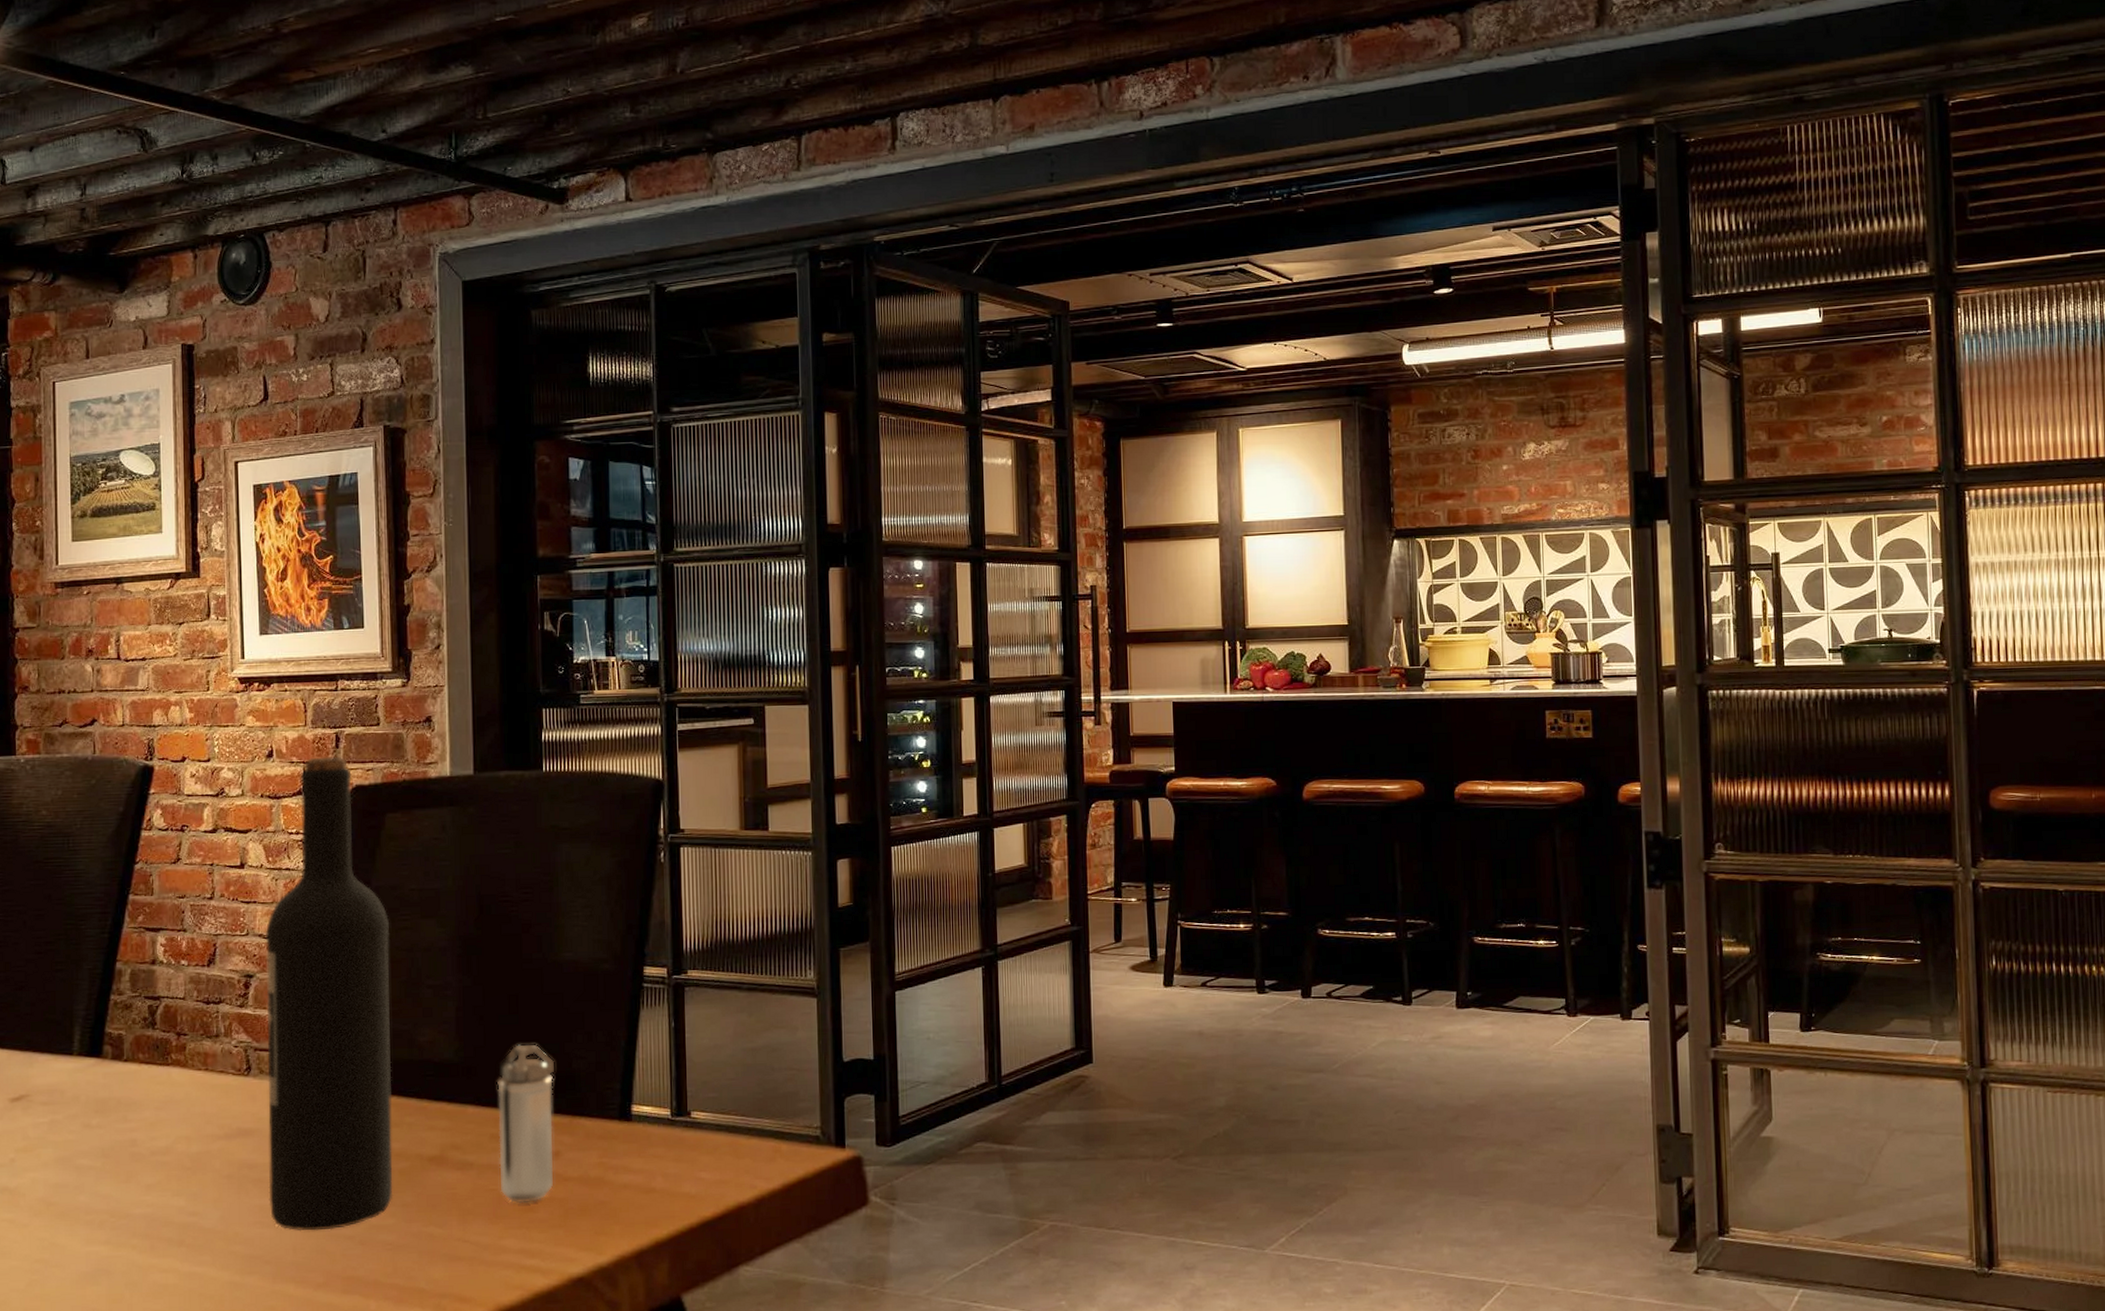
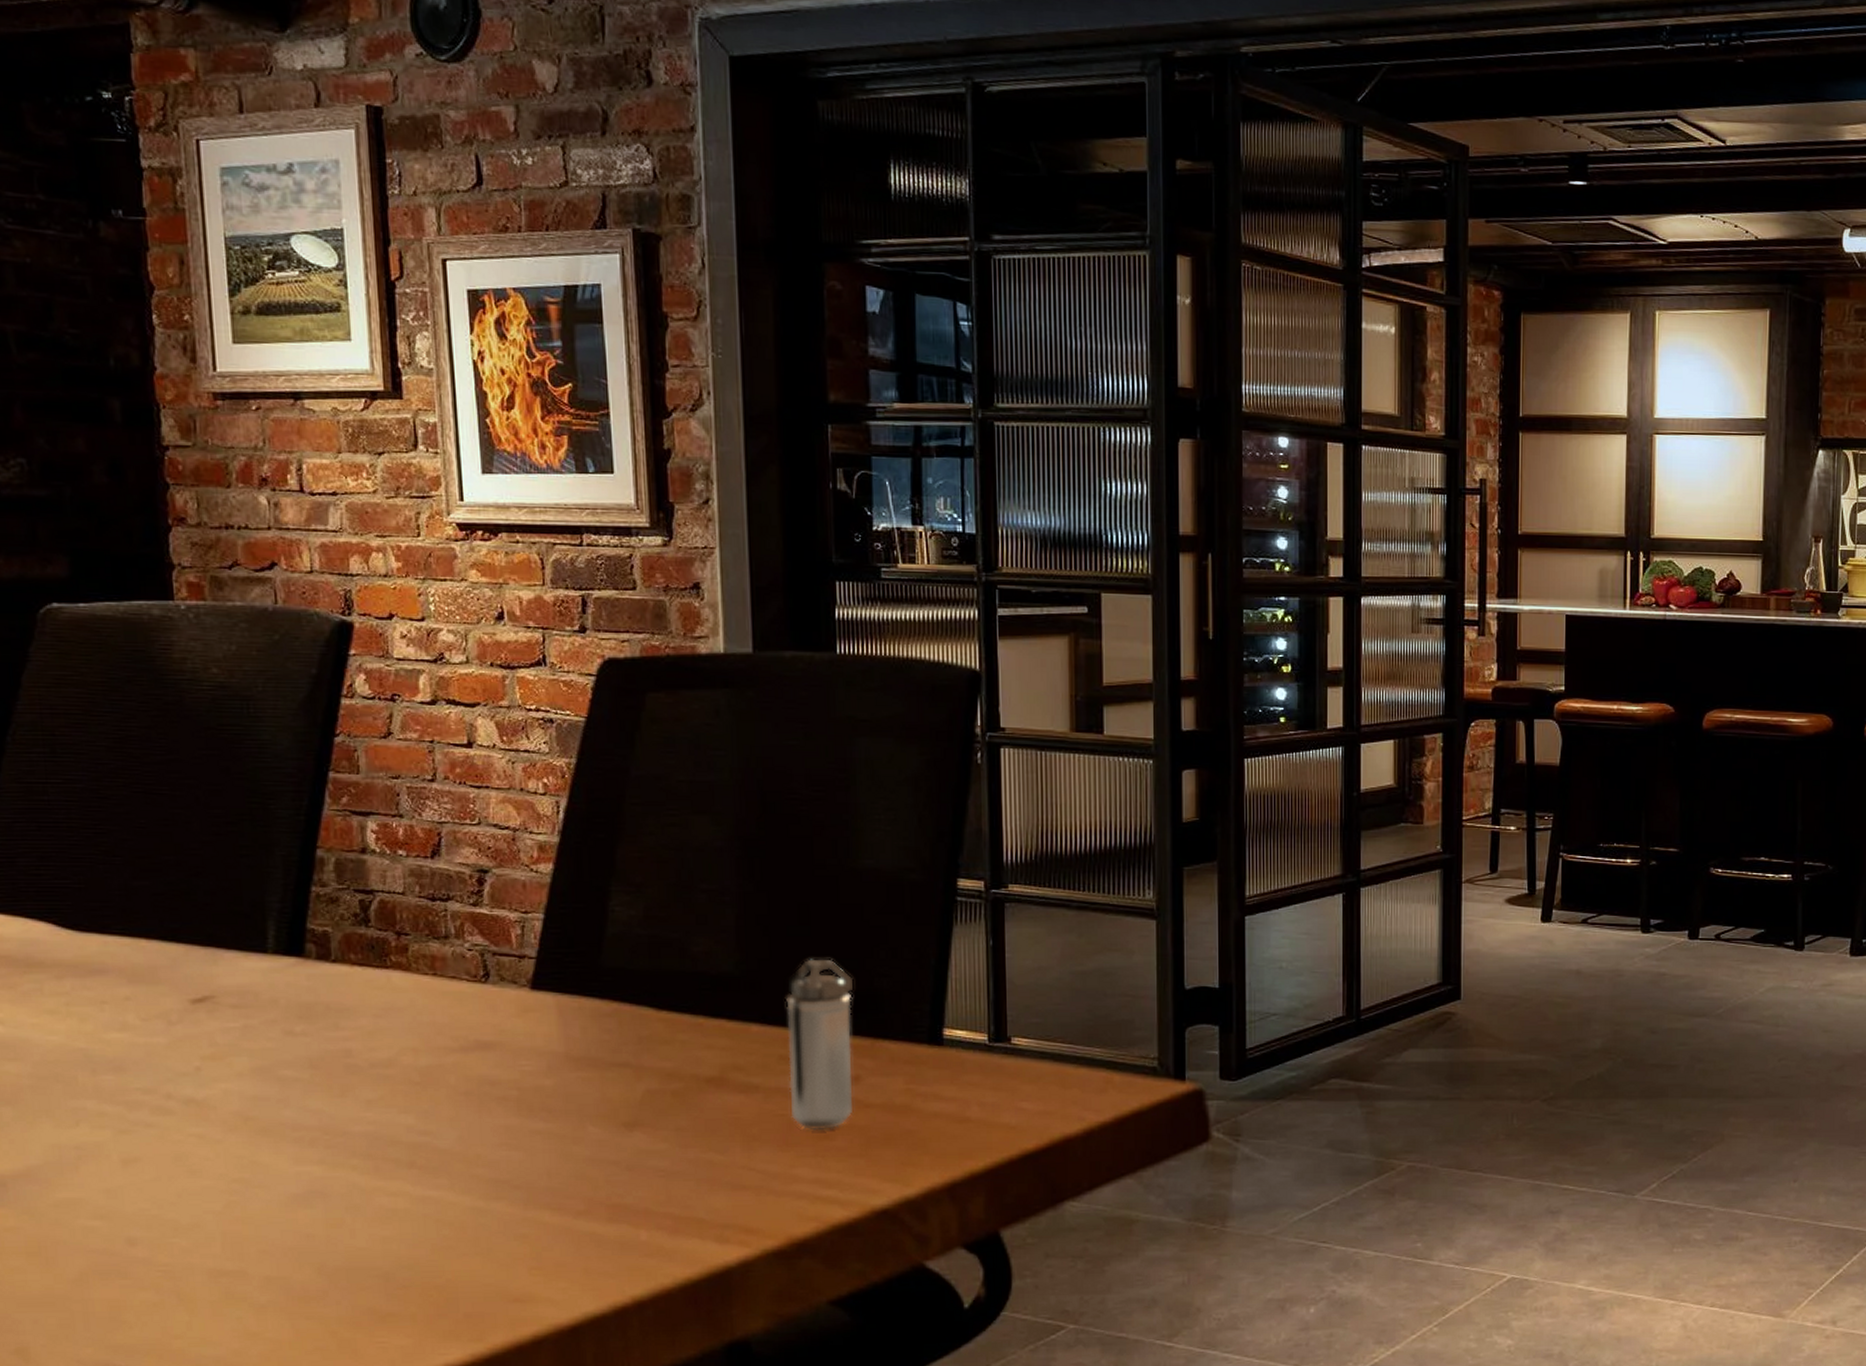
wine bottle: present [265,756,393,1231] -> none [501,623,665,1155]

